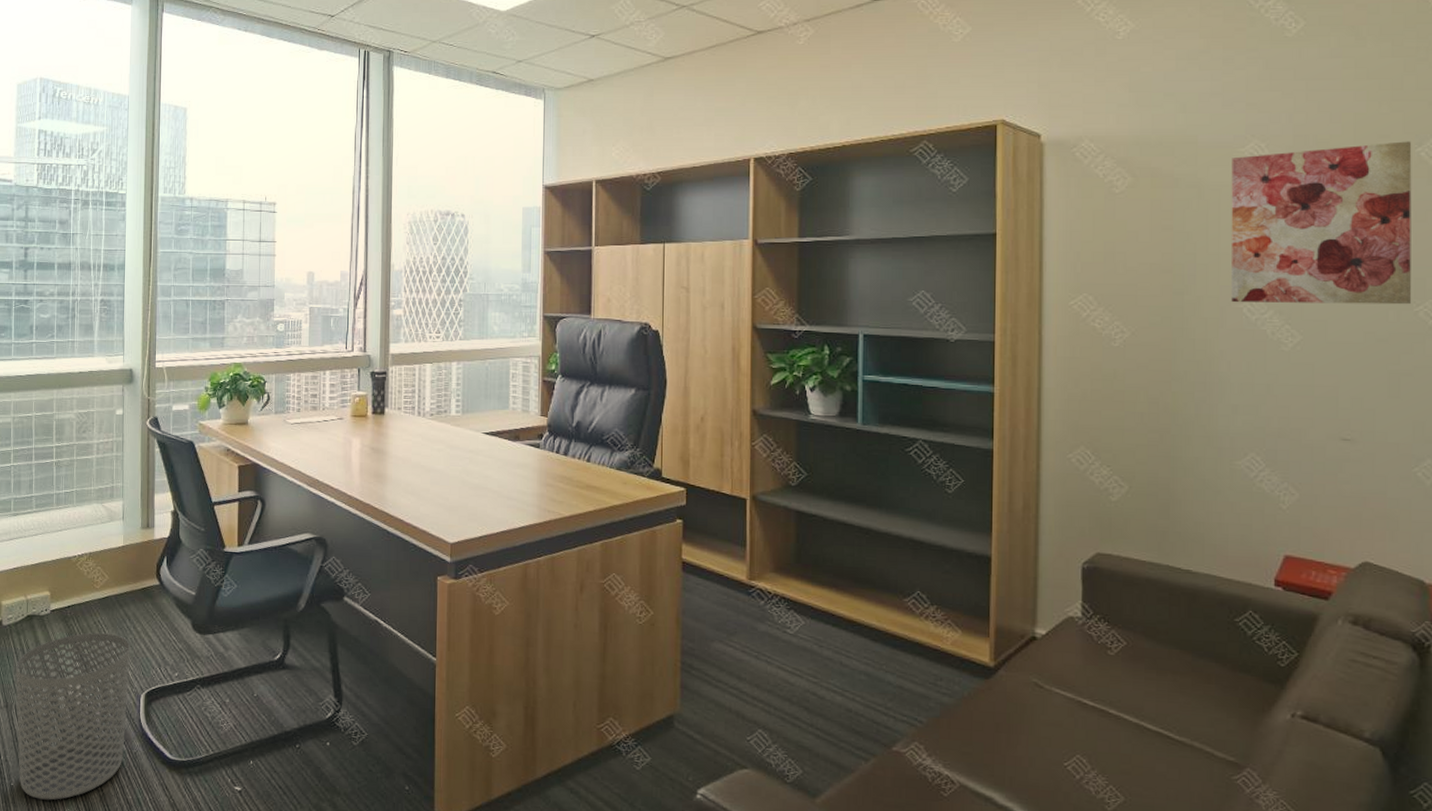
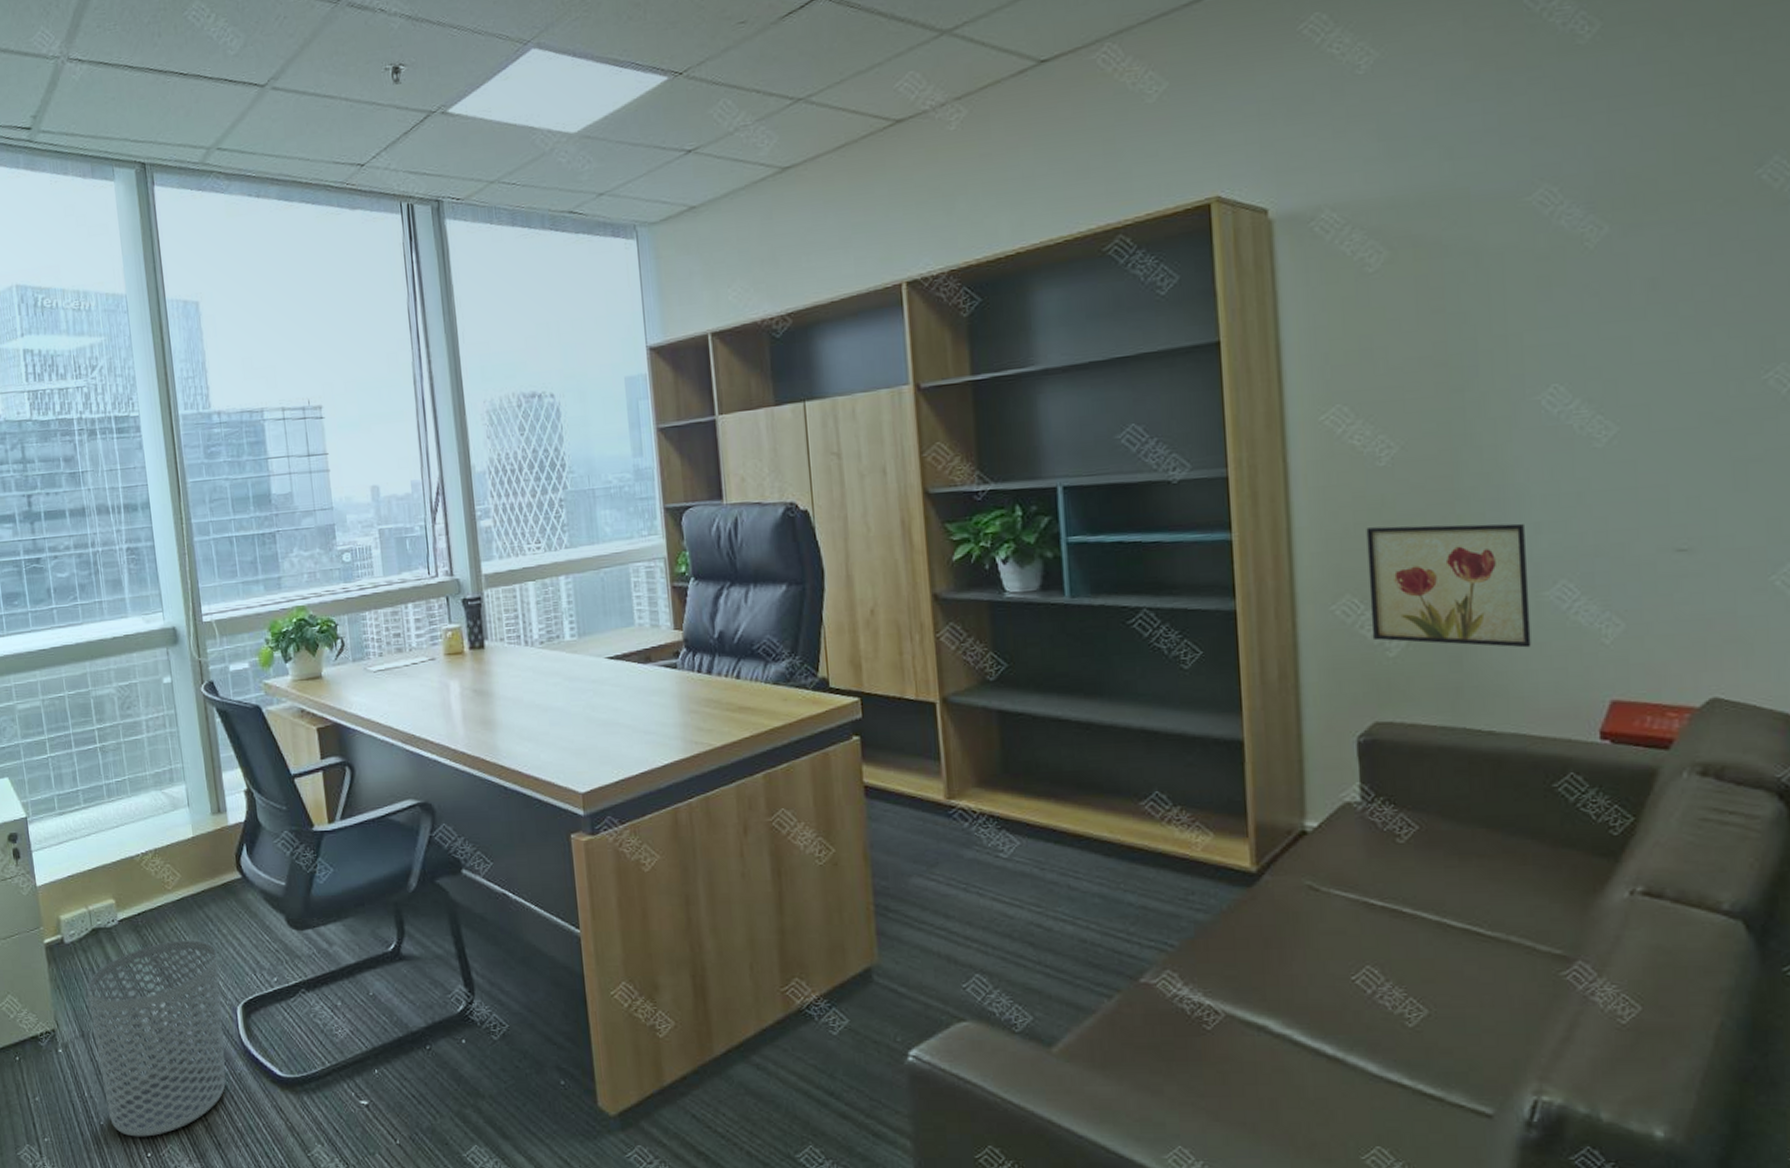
wall art: none [1099,395,1225,505] -> present [1366,523,1531,648]
wall art: present [1231,141,1412,305] -> none [1515,162,1759,395]

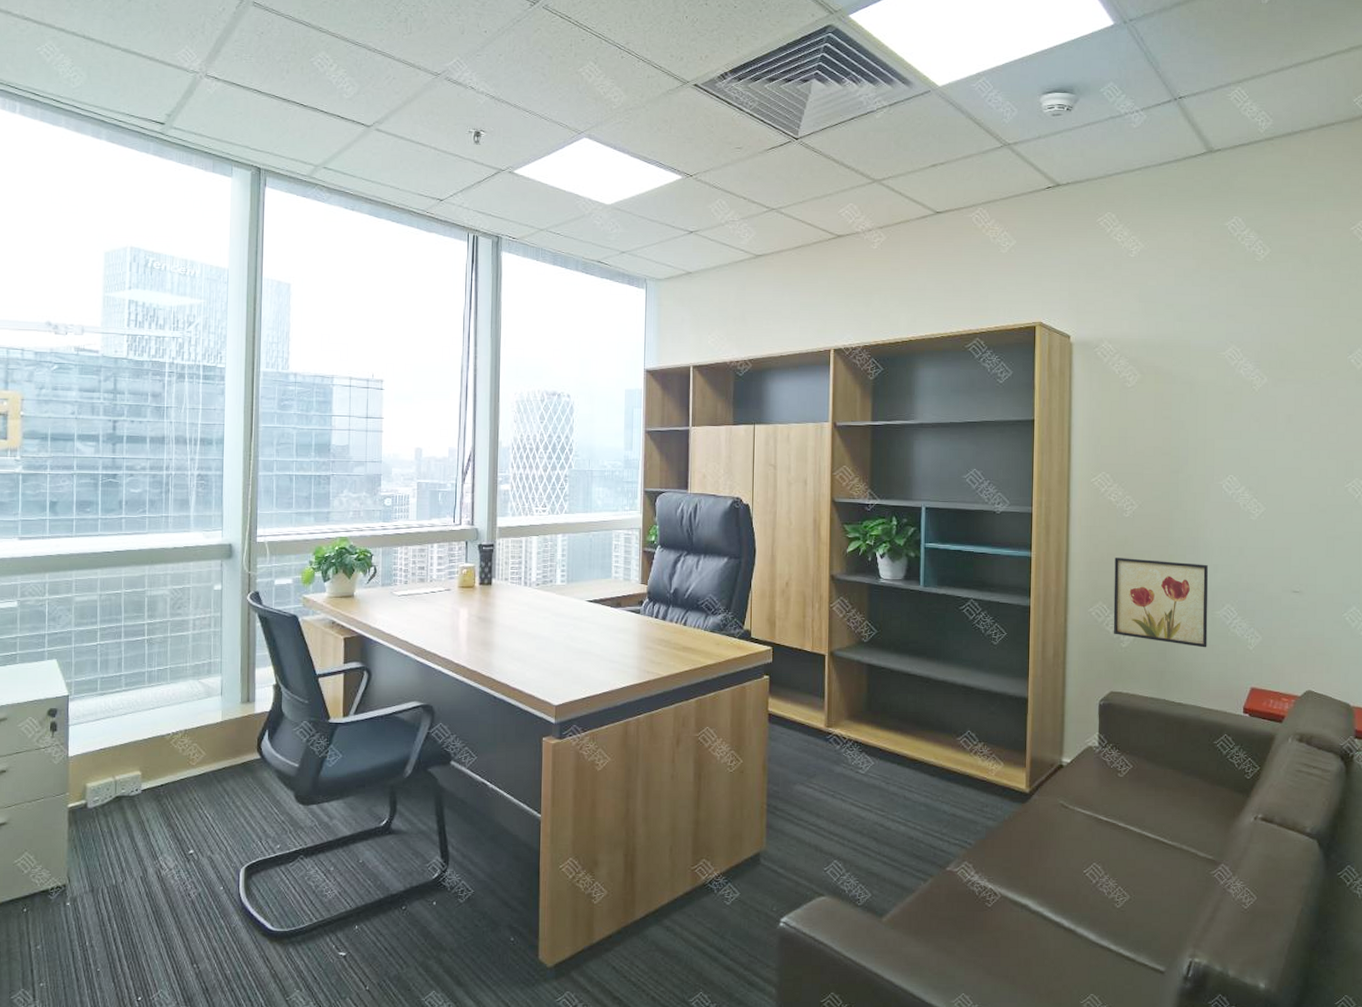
waste bin: present [87,939,227,1137] -> none [102,809,229,983]

